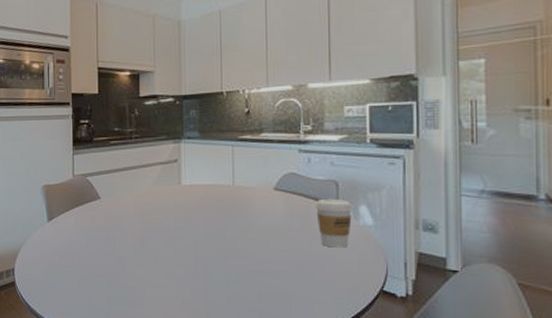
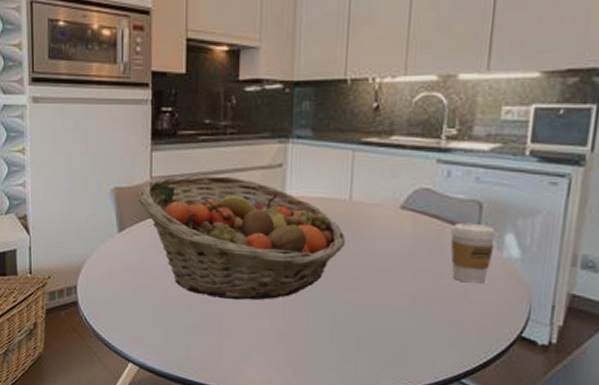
fruit basket: none [62,171,232,273] -> present [136,175,345,301]

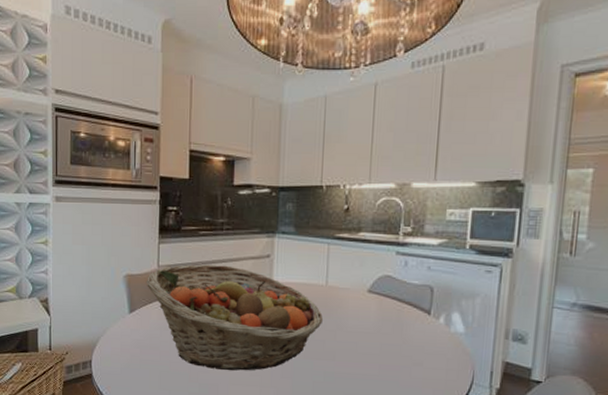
coffee cup: present [450,222,498,284] -> none [408,303,446,354]

